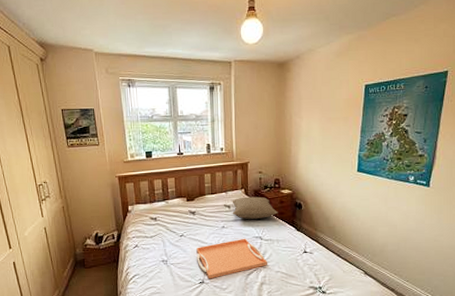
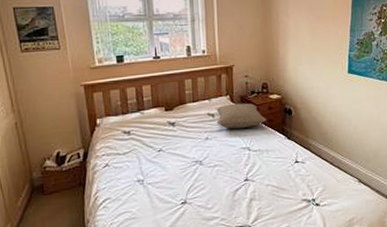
serving tray: present [196,238,267,280] -> none [177,150,257,199]

